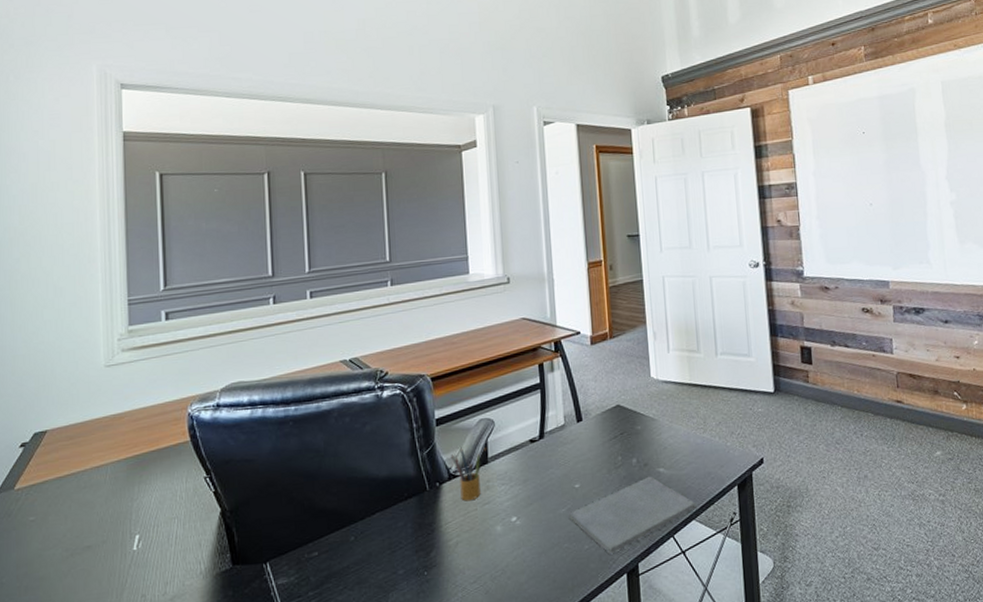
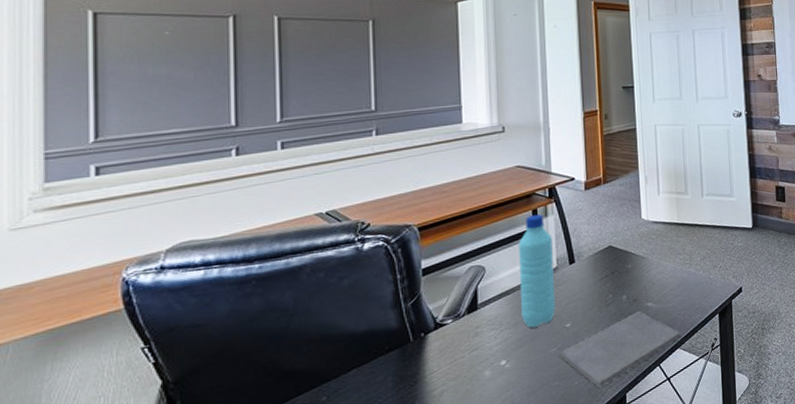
pencil box: present [450,446,487,501] -> none [437,293,477,350]
water bottle: none [526,369,564,486] -> present [519,214,555,328]

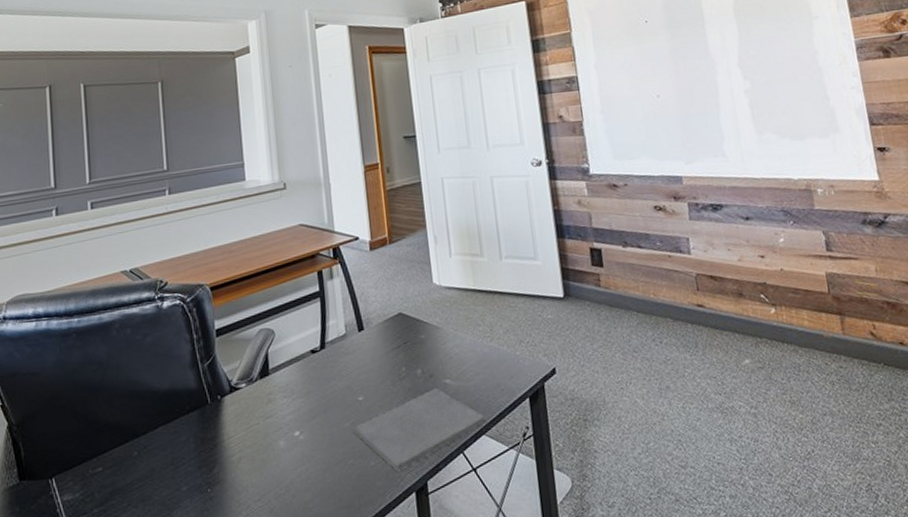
water bottle: present [519,214,555,328] -> none [306,276,346,399]

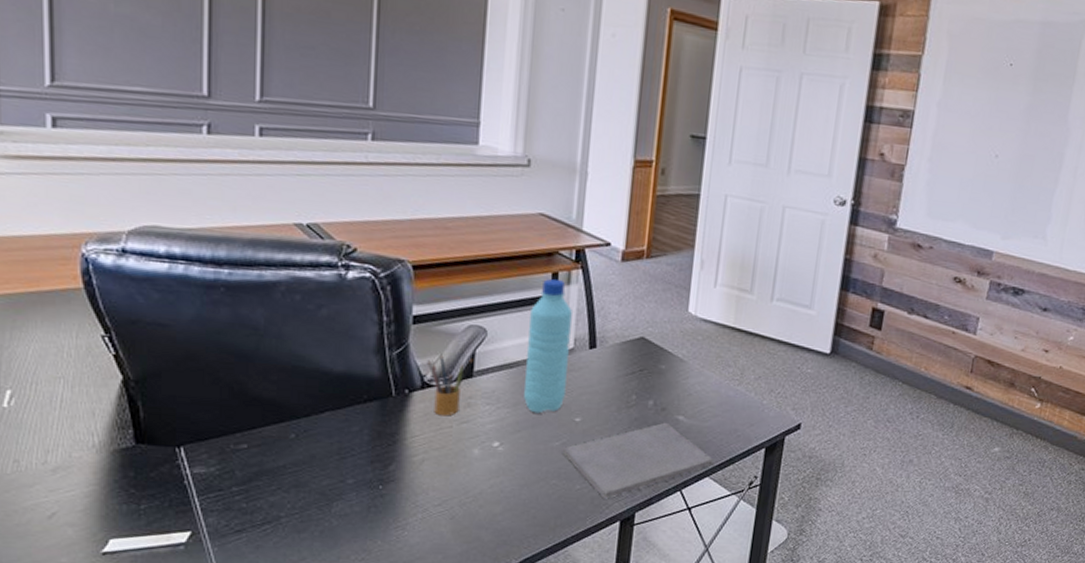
pencil box: none [231,357,268,415] -> present [426,355,474,416]
water bottle: none [306,276,346,399] -> present [524,279,572,414]

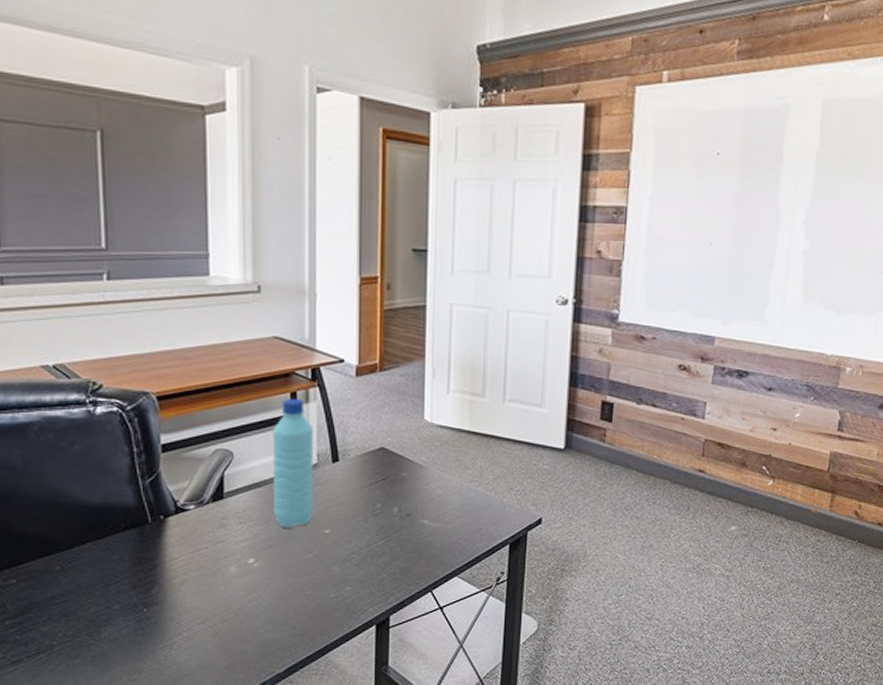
pencil box: present [426,355,474,416] -> none [178,480,223,538]
notepad: present [563,422,715,499] -> none [316,527,463,605]

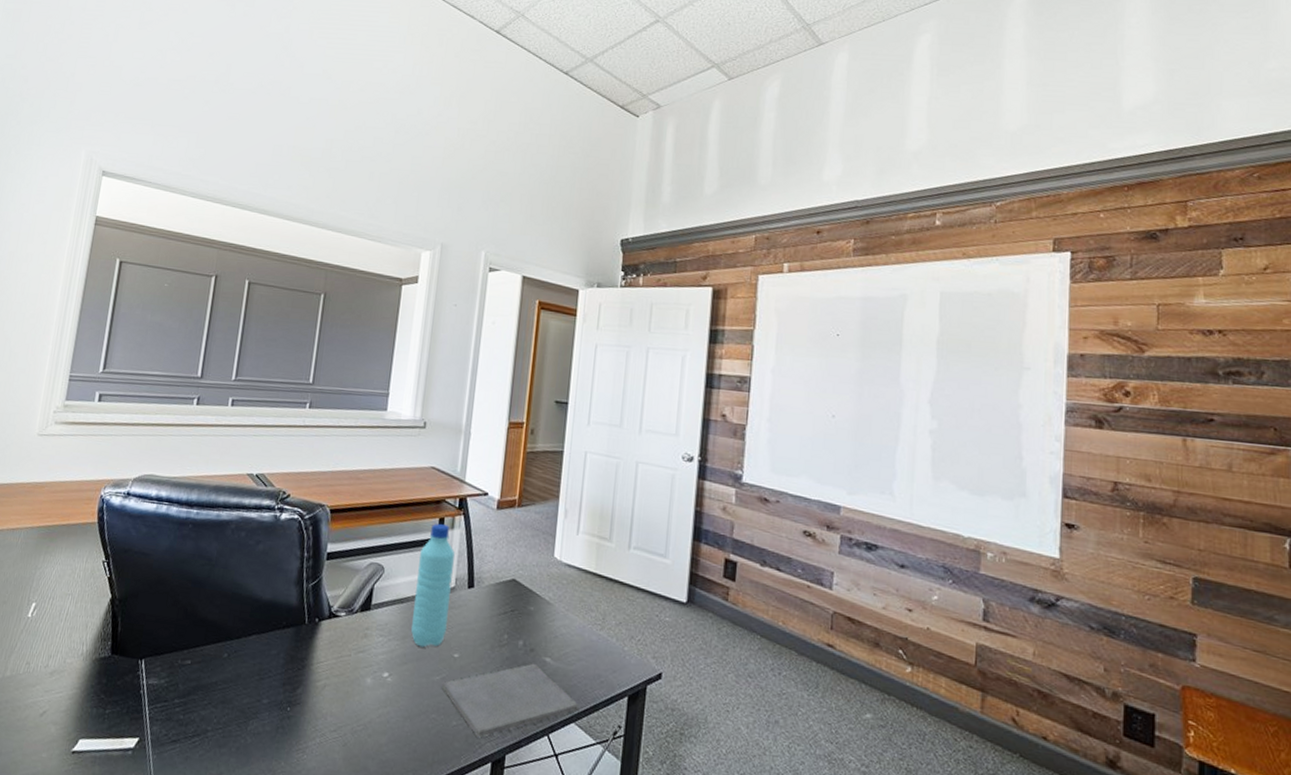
notepad: none [316,527,463,605] -> present [442,663,581,739]

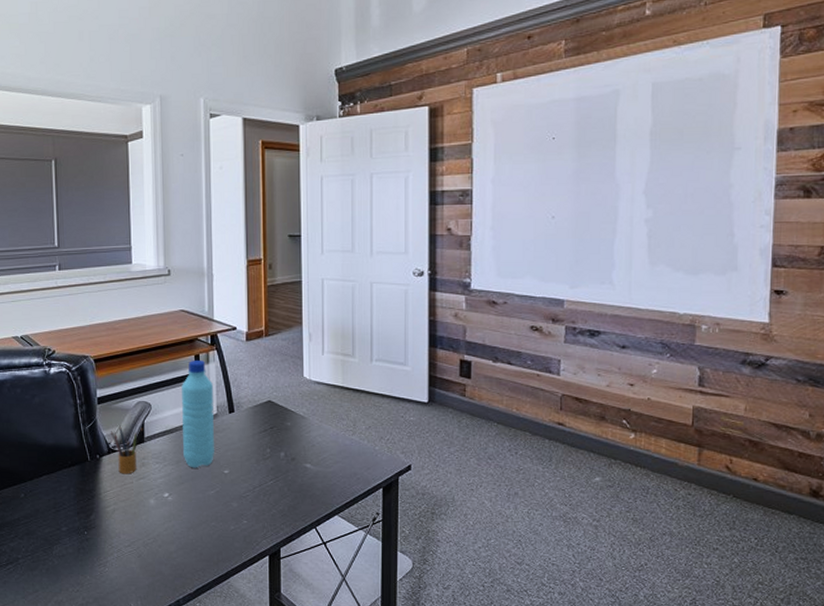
pencil box: none [334,588,372,645] -> present [110,426,144,474]
notepad: present [442,663,581,739] -> none [218,470,342,537]

